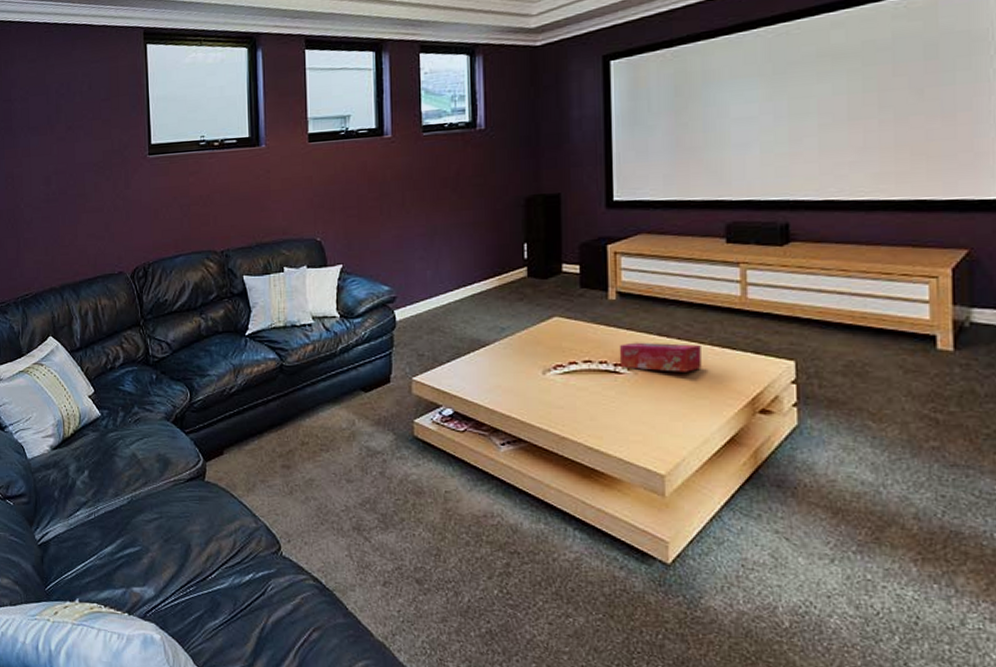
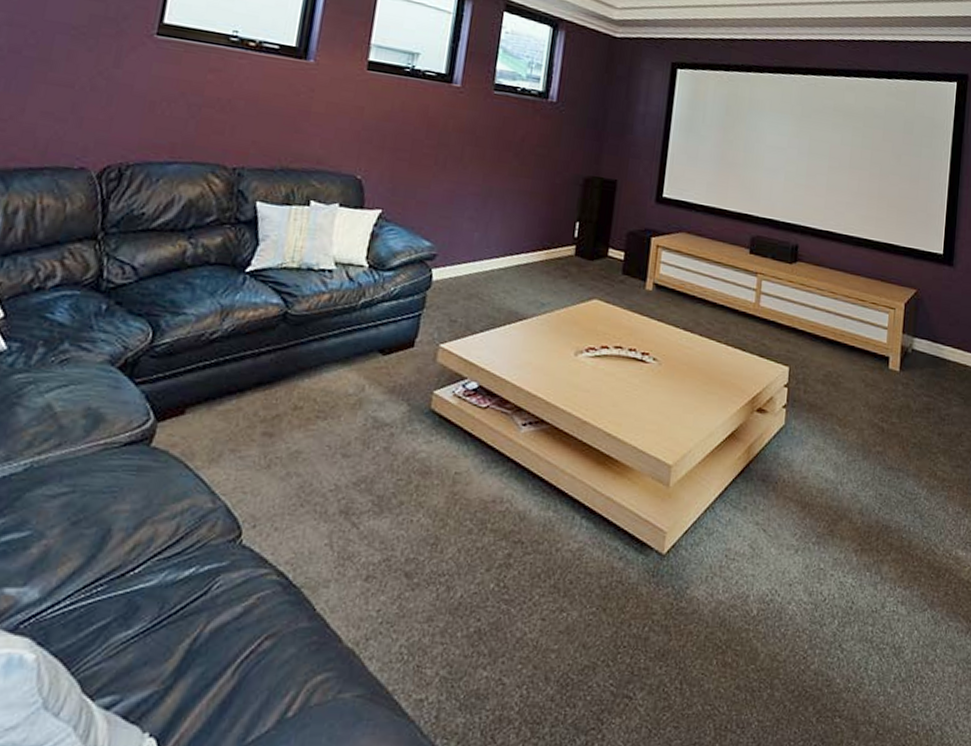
tissue box: present [619,342,702,372] -> none [646,333,718,368]

